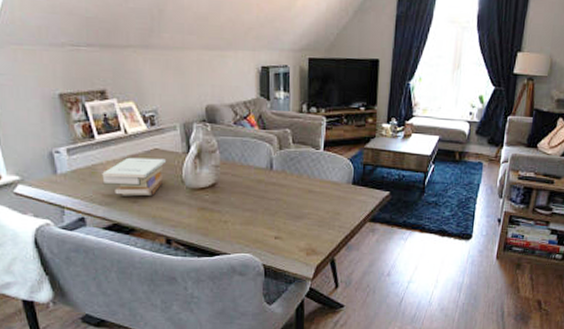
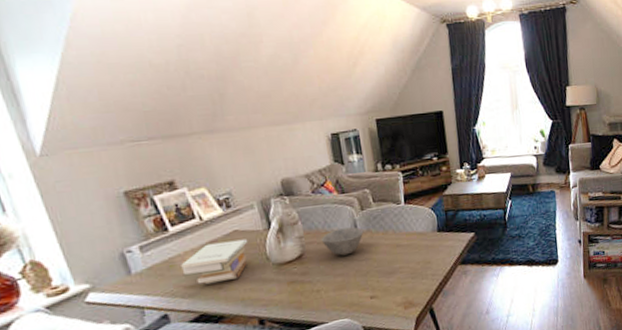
bowl: none [235,164,279,192] -> present [321,227,364,256]

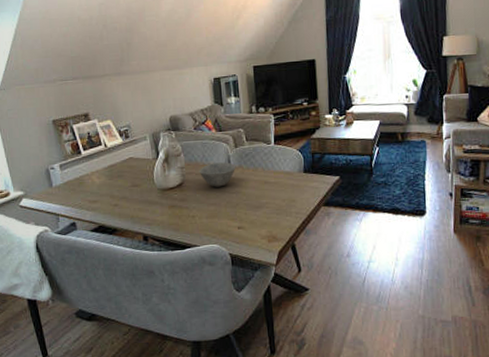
books: present [180,239,248,285] -> none [87,165,140,201]

